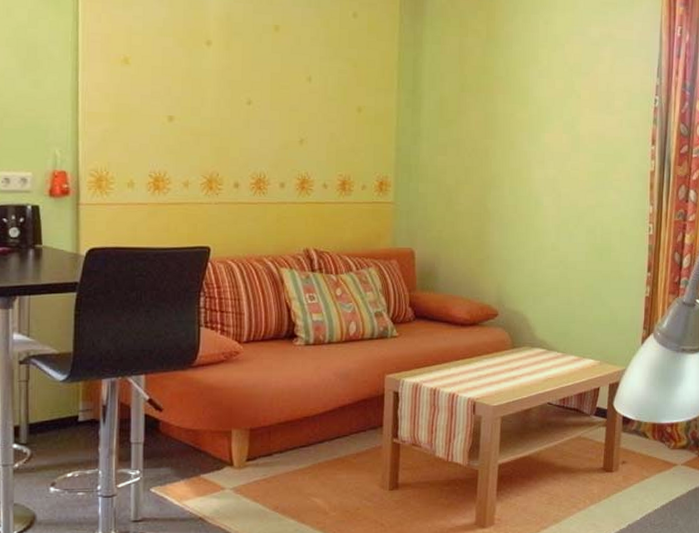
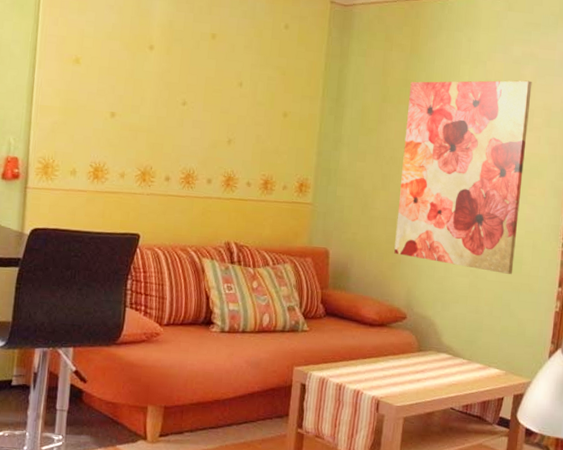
wall art: none [482,62,611,262] -> present [394,80,532,274]

